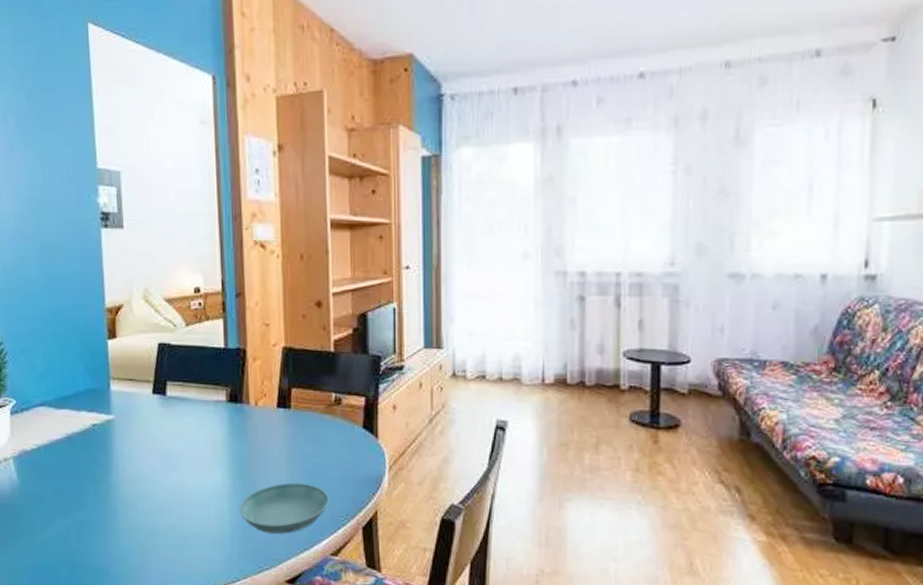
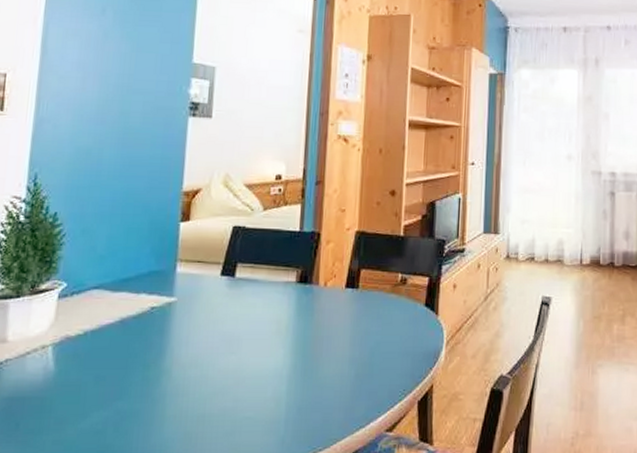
saucer: present [239,482,329,534] -> none [298,360,388,413]

